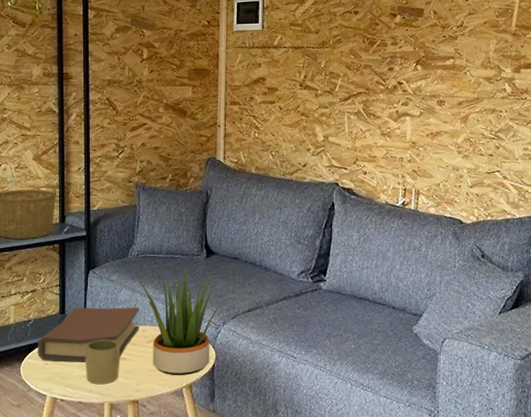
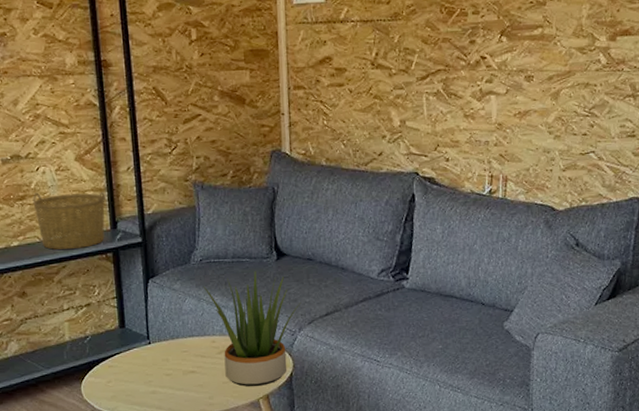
hardback book: present [38,307,139,362] -> none [98,316,208,379]
mug: present [85,339,120,385] -> none [151,352,190,401]

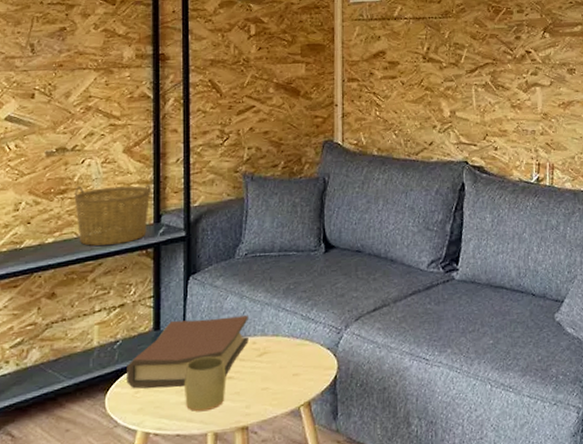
hardback book: none [98,316,208,379] -> present [126,315,249,389]
mug: none [151,352,190,401] -> present [183,356,226,412]
potted plant: present [203,271,301,387] -> none [246,265,349,393]

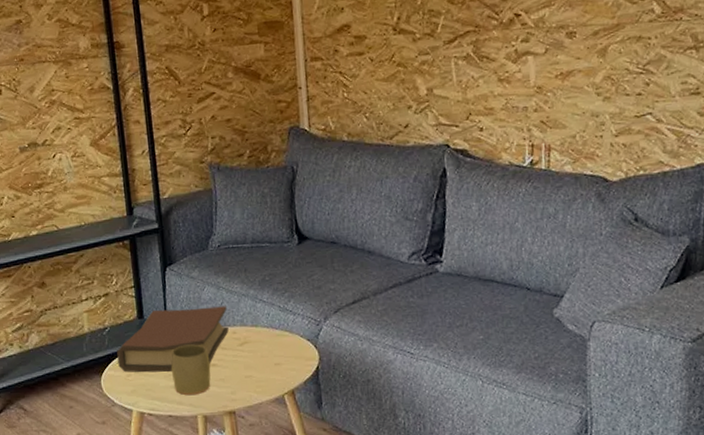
basket: present [74,183,151,246] -> none [50,176,121,239]

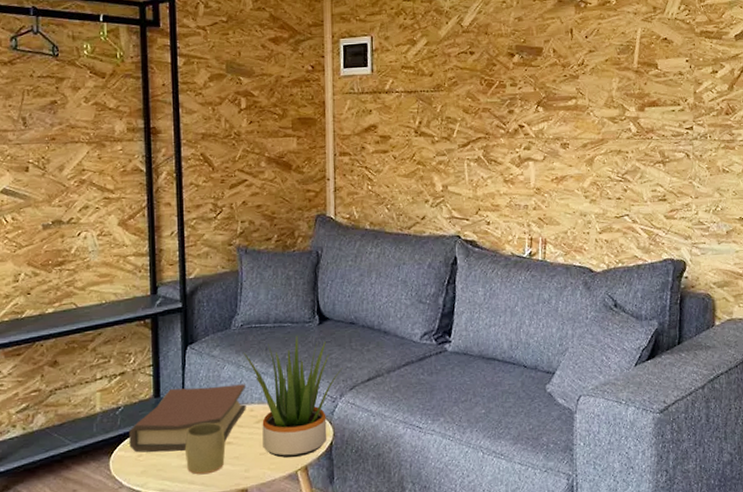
potted plant: none [222,256,326,382] -> present [243,336,343,458]

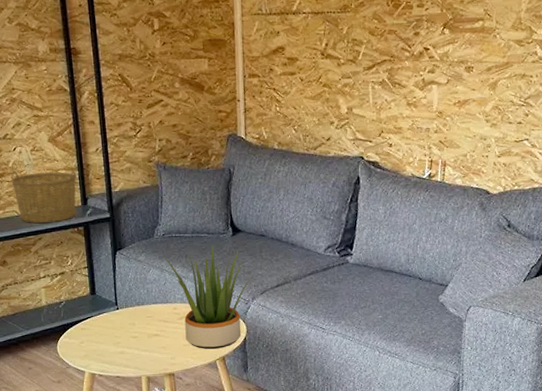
basket: none [72,256,147,317] -> present [10,170,77,224]
hardback book: present [129,384,246,453] -> none [71,286,170,340]
mug: present [184,422,226,475] -> none [119,317,154,360]

